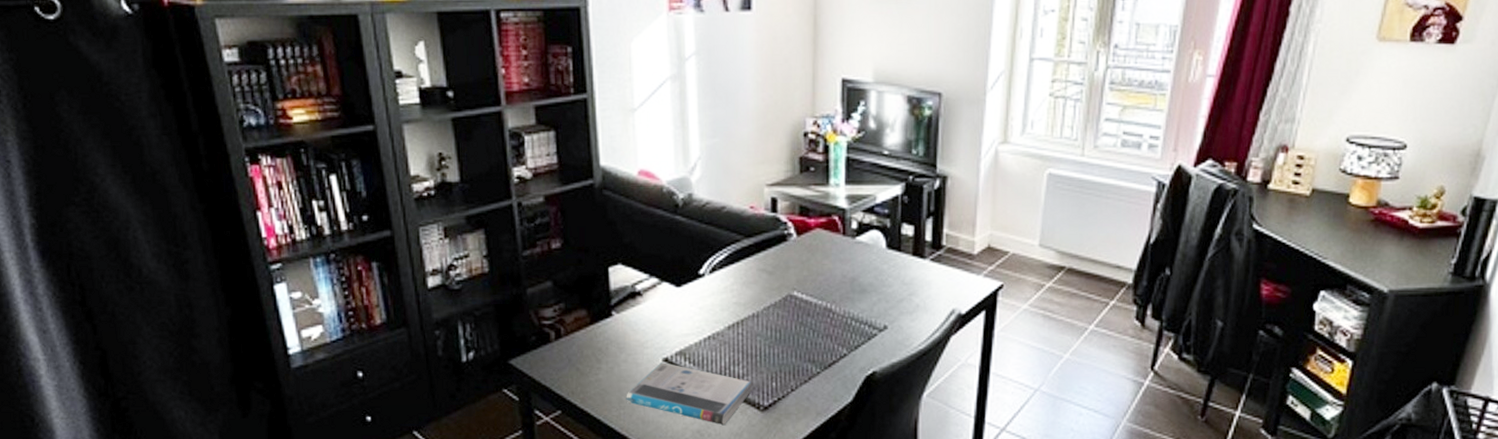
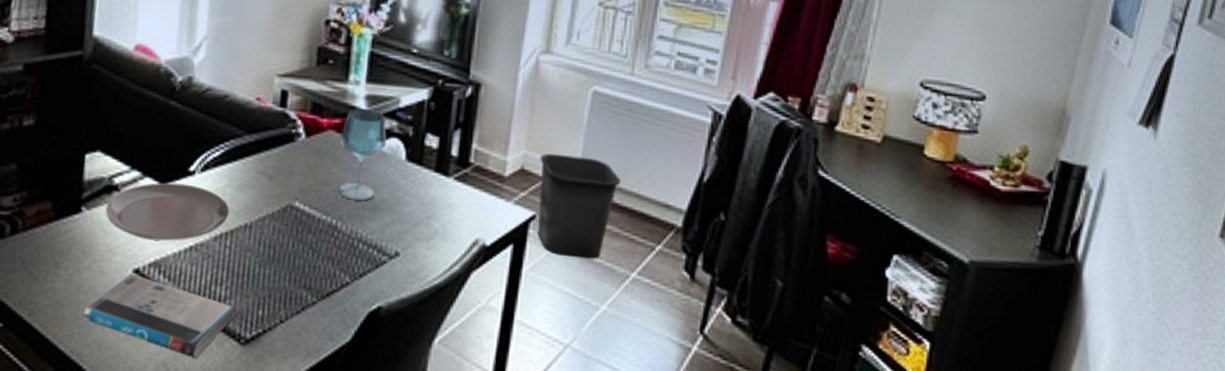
plate: none [632,285,739,334] -> present [105,182,230,242]
wine glass: none [827,207,867,286] -> present [338,108,387,201]
waste bin: none [1004,231,1077,317] -> present [538,153,621,259]

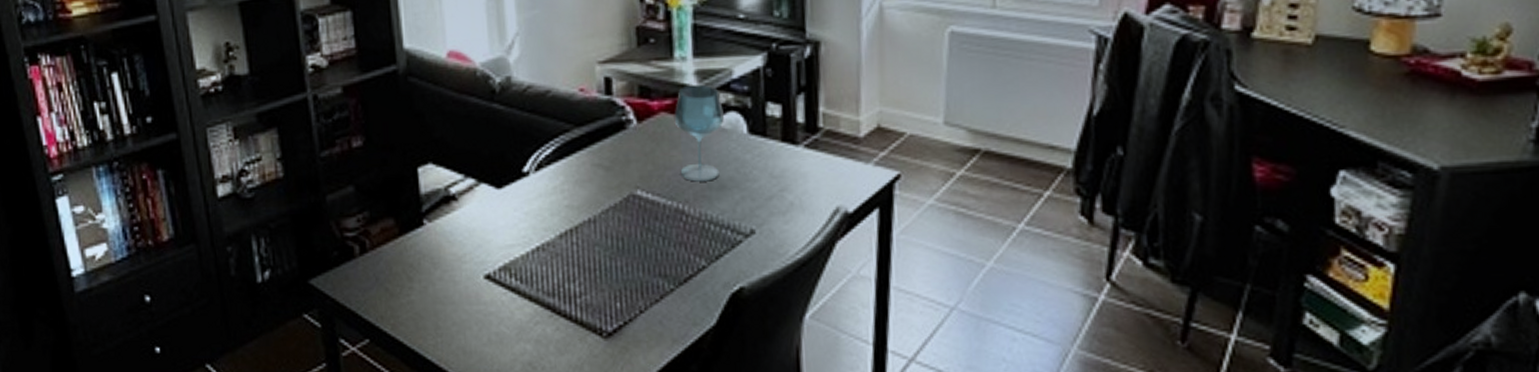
book: present [82,274,234,358] -> none [443,280,592,355]
plate: present [105,182,230,242] -> none [446,185,571,246]
waste bin: present [538,153,621,259] -> none [897,105,995,215]

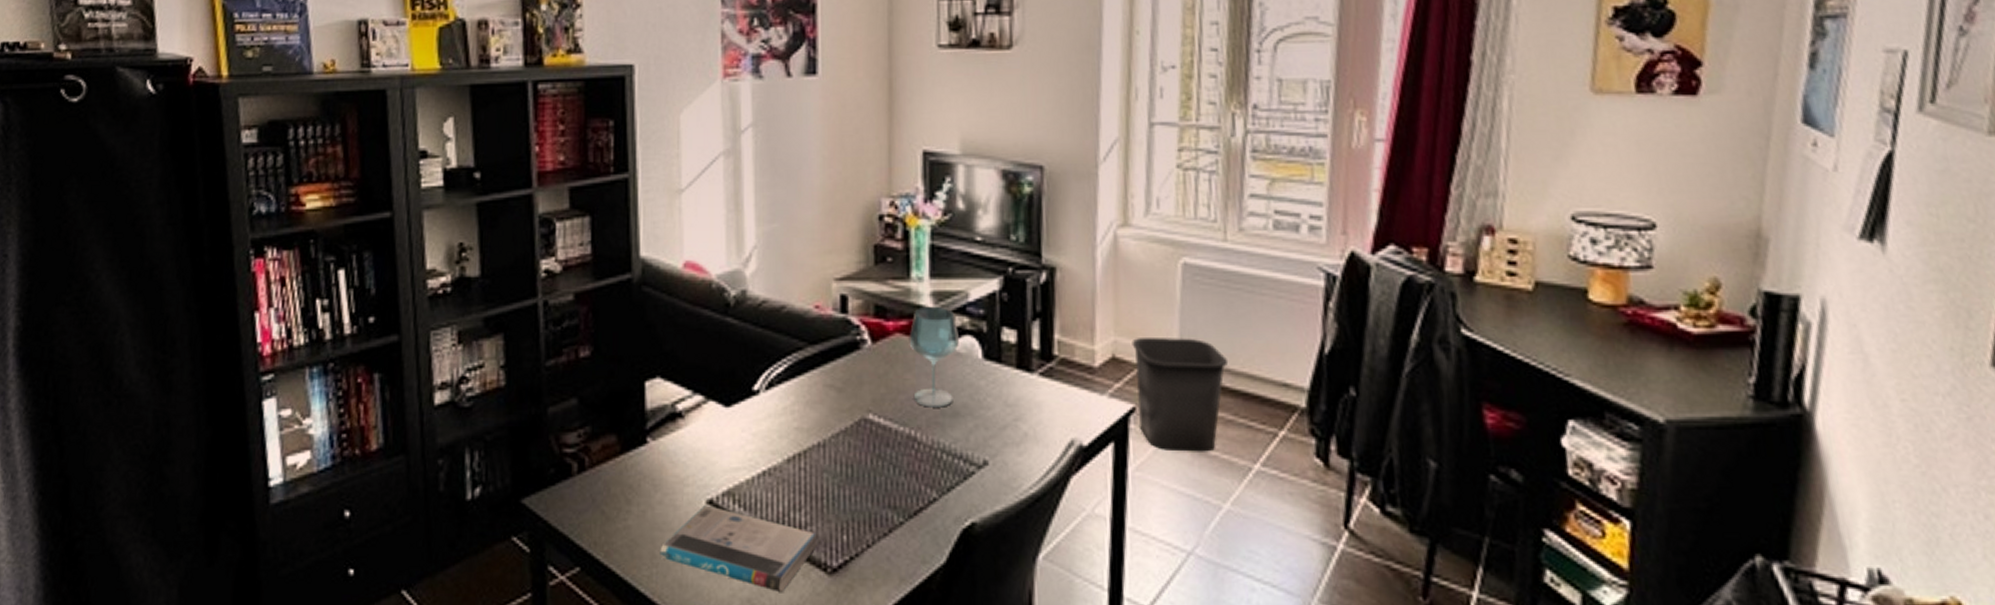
book: none [443,280,592,355] -> present [660,505,817,592]
waste bin: none [897,105,995,215] -> present [1132,338,1229,452]

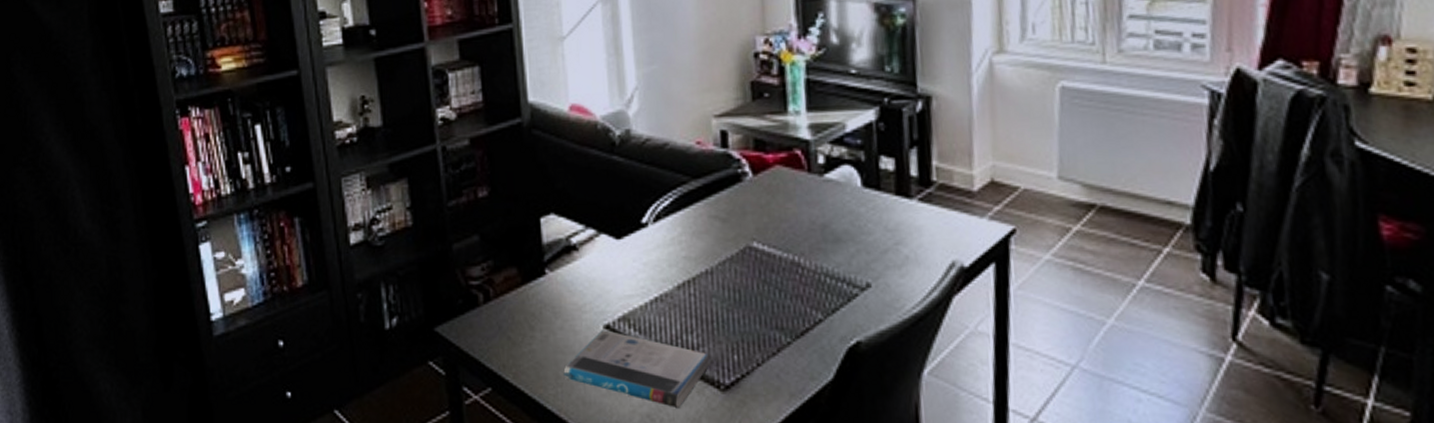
wine glass: present [909,306,959,408] -> none [788,138,838,235]
waste bin: present [1132,338,1229,452] -> none [1010,160,1110,270]

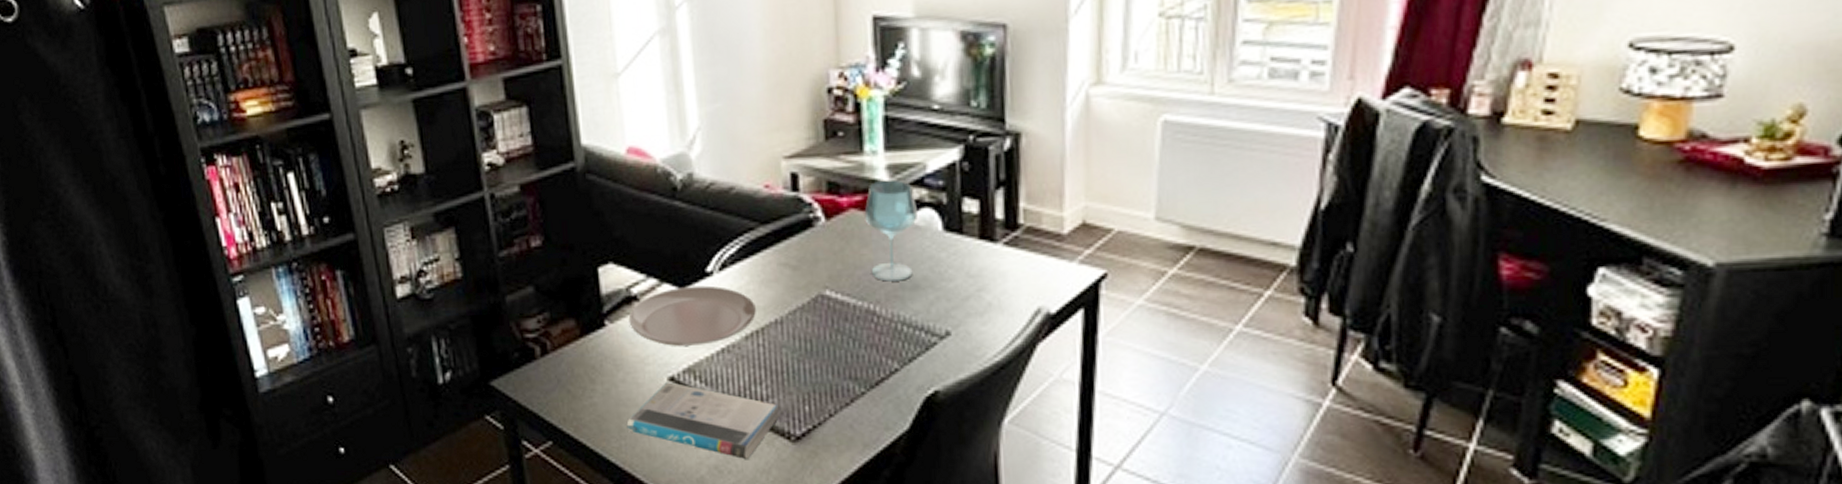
plate: none [567,236,689,296] -> present [628,285,757,347]
wine glass: none [788,138,838,235] -> present [864,180,917,282]

